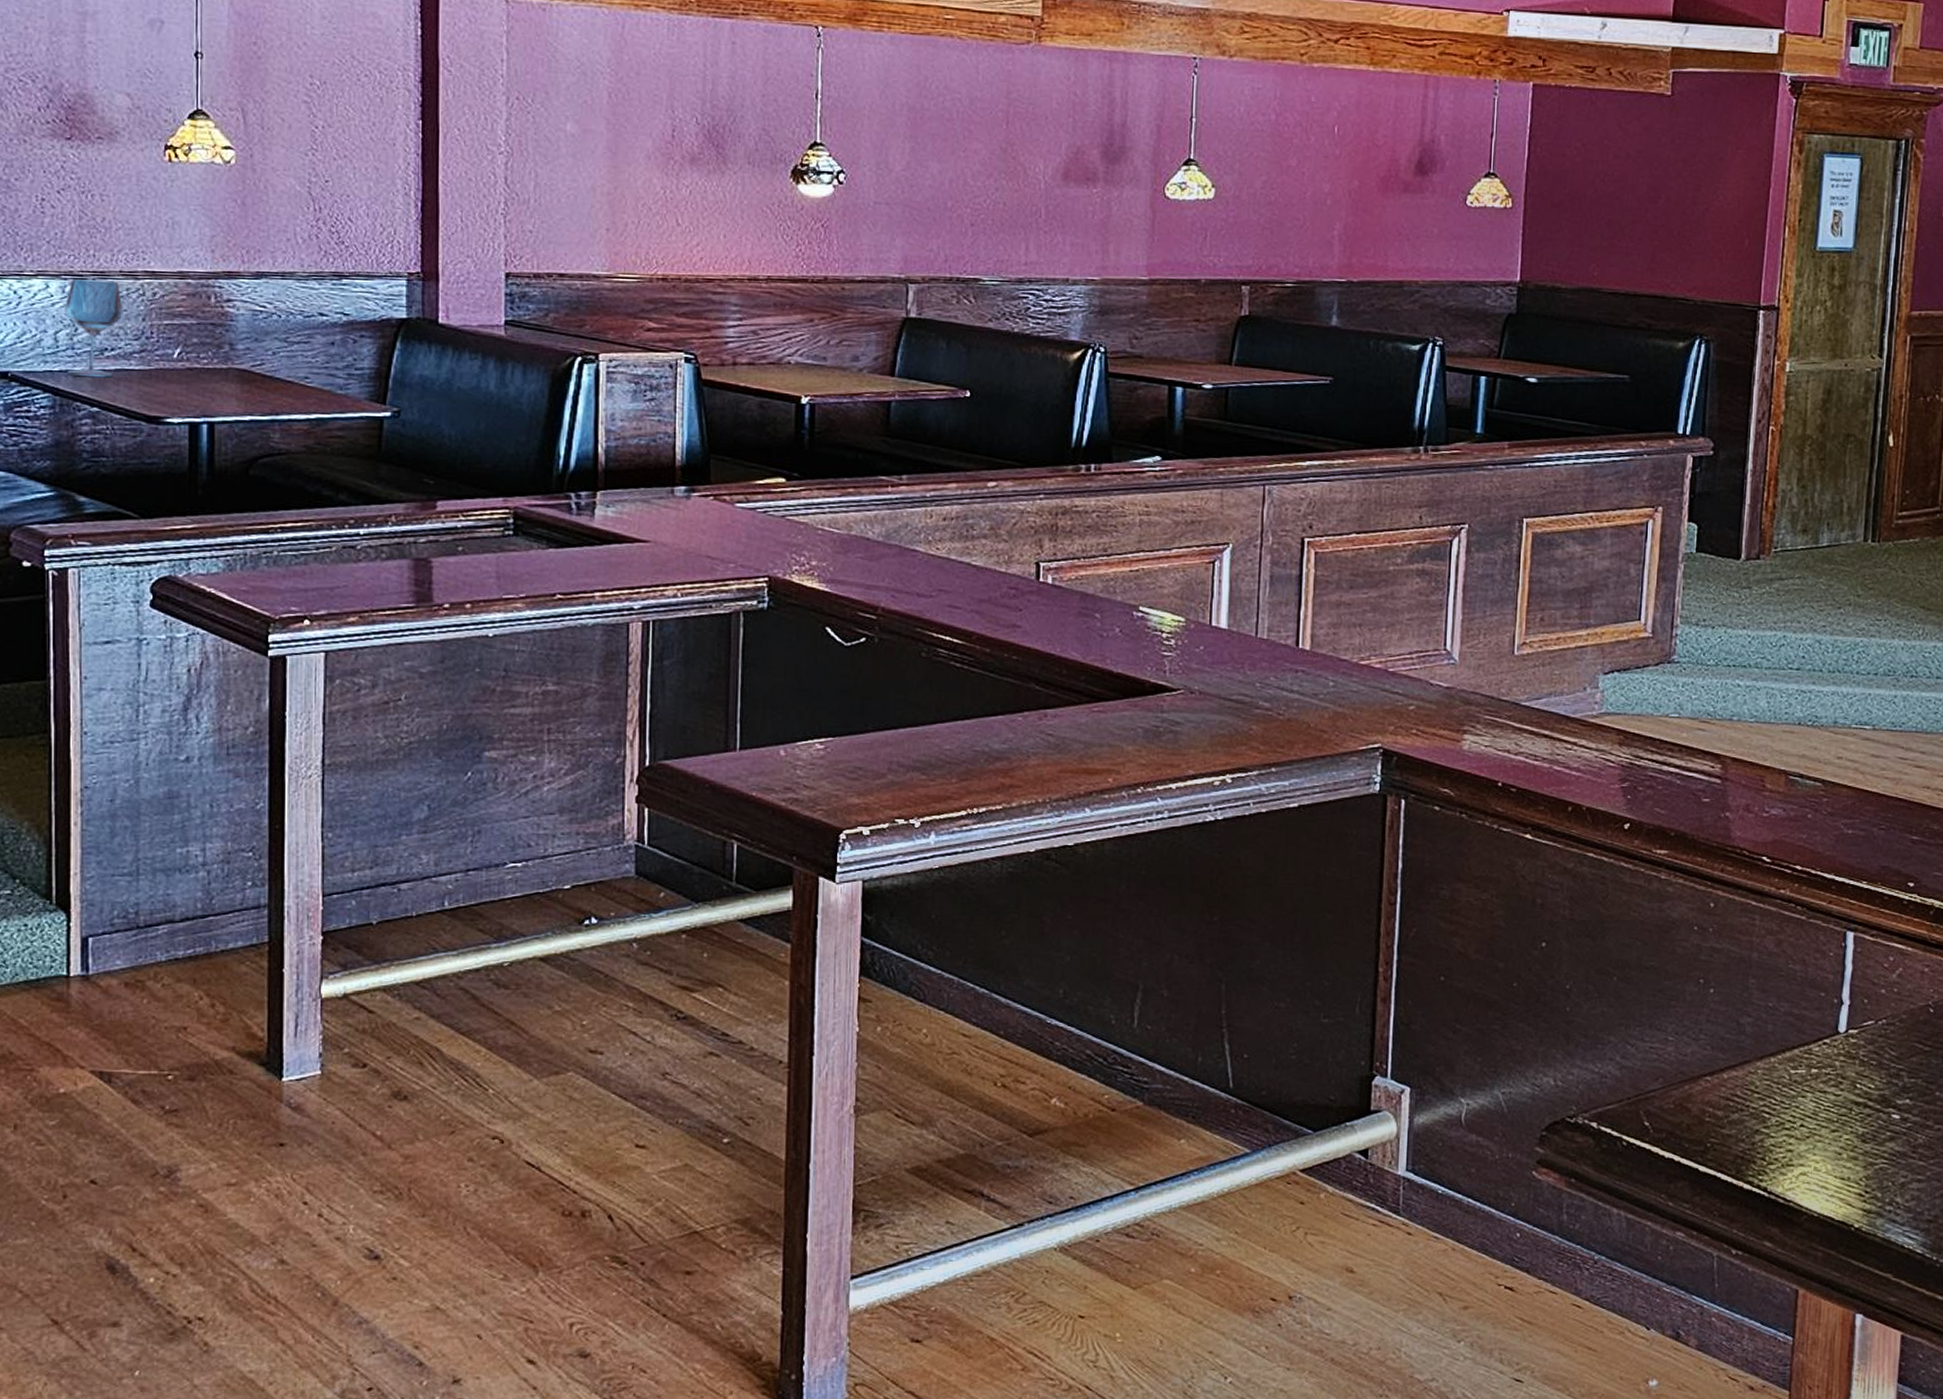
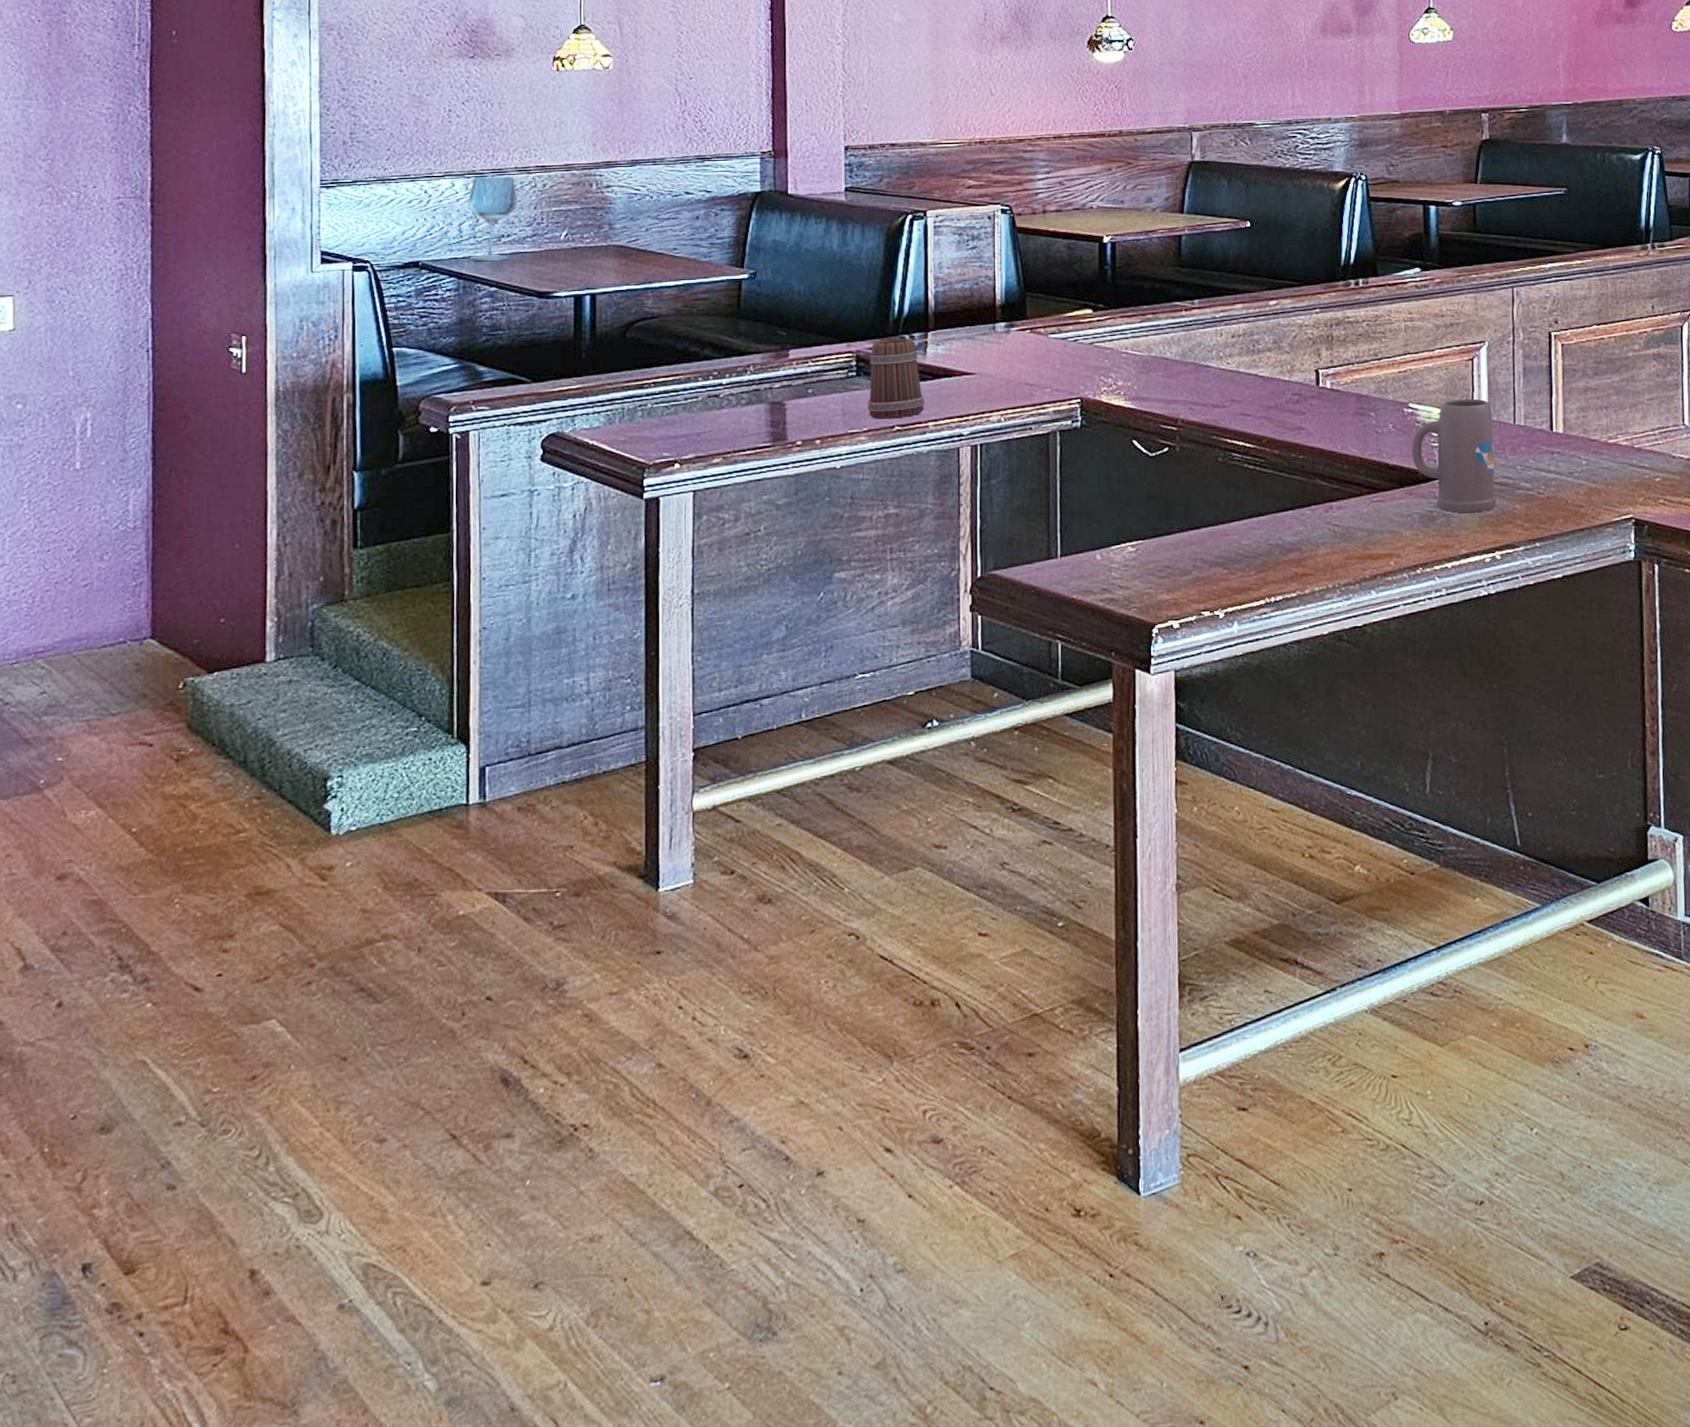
beer mug: none [526,496,592,586] -> present [868,338,925,419]
beer mug: none [1140,605,1233,731] -> present [1412,398,1497,513]

